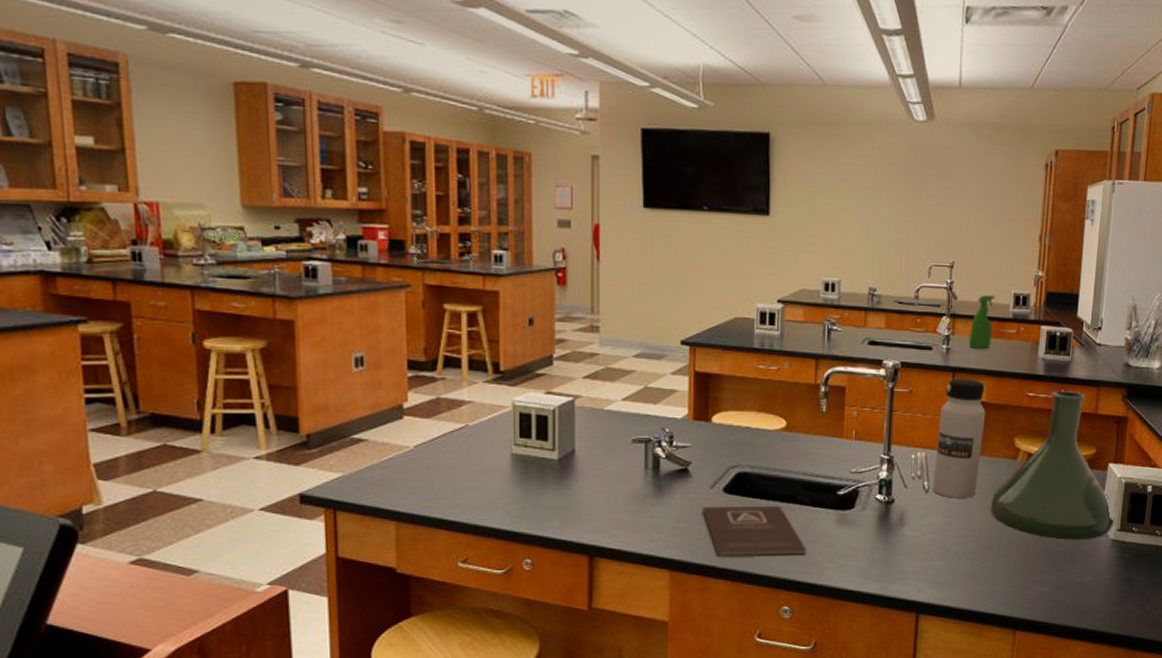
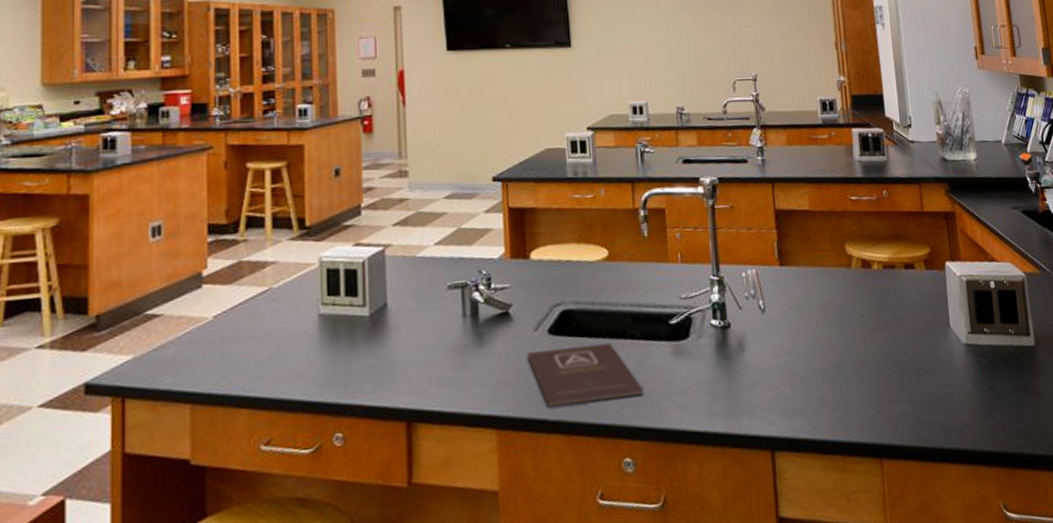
water bottle: present [932,378,986,498] -> none [765,188,815,316]
spray bottle: present [968,295,996,350] -> none [782,104,806,158]
flask: present [991,391,1115,539] -> none [832,190,964,349]

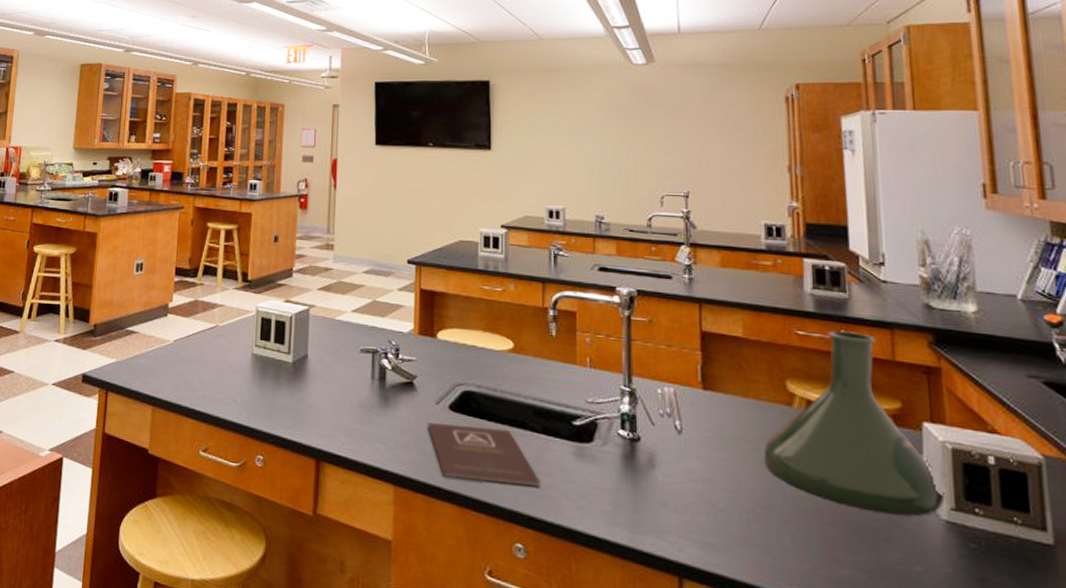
flask: none [832,190,964,349] -> present [764,330,945,516]

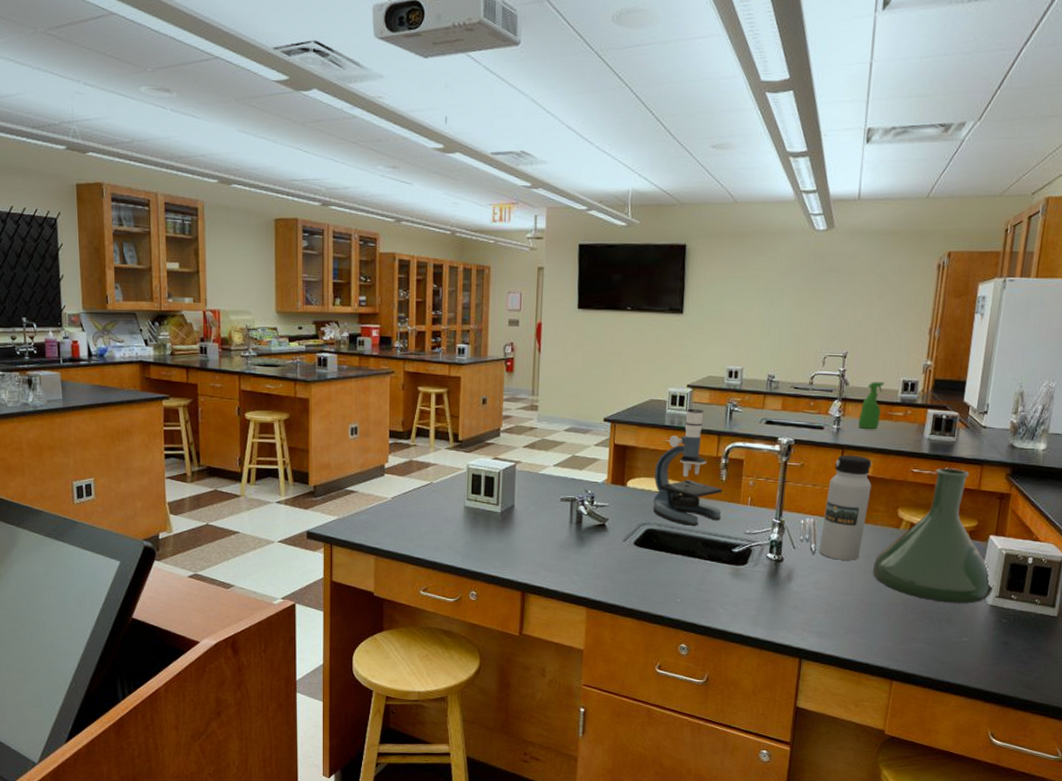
book: present [427,423,540,488] -> none [615,556,703,602]
microscope: none [468,251,555,390] -> present [653,408,722,526]
water bottle: none [686,310,745,446] -> present [818,454,872,561]
spray bottle: none [714,225,743,281] -> present [857,382,885,430]

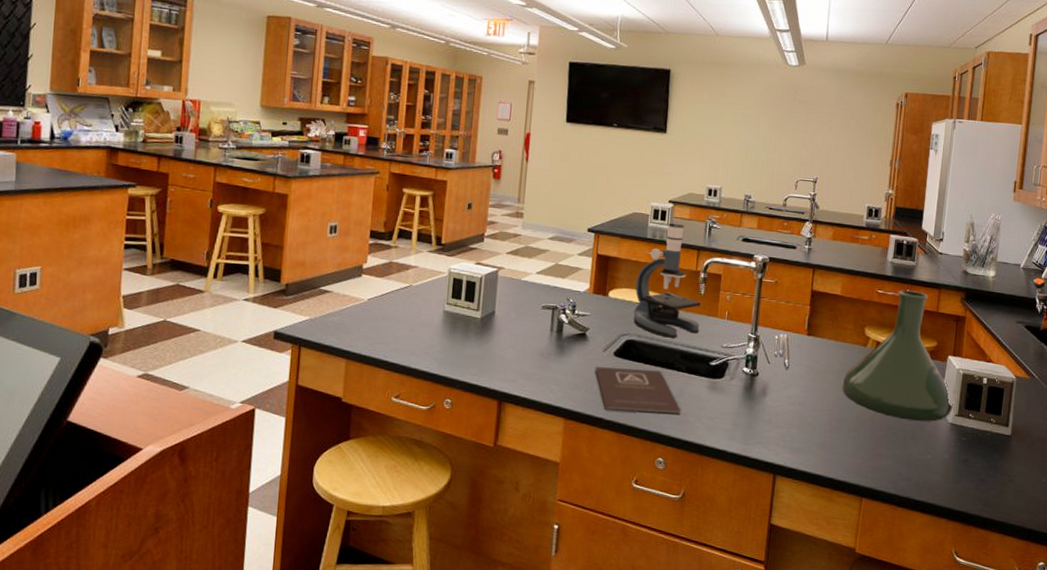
book: none [615,556,703,602] -> present [595,367,681,414]
water bottle: present [818,454,872,561] -> none [792,274,841,377]
spray bottle: present [857,382,885,430] -> none [827,206,852,251]

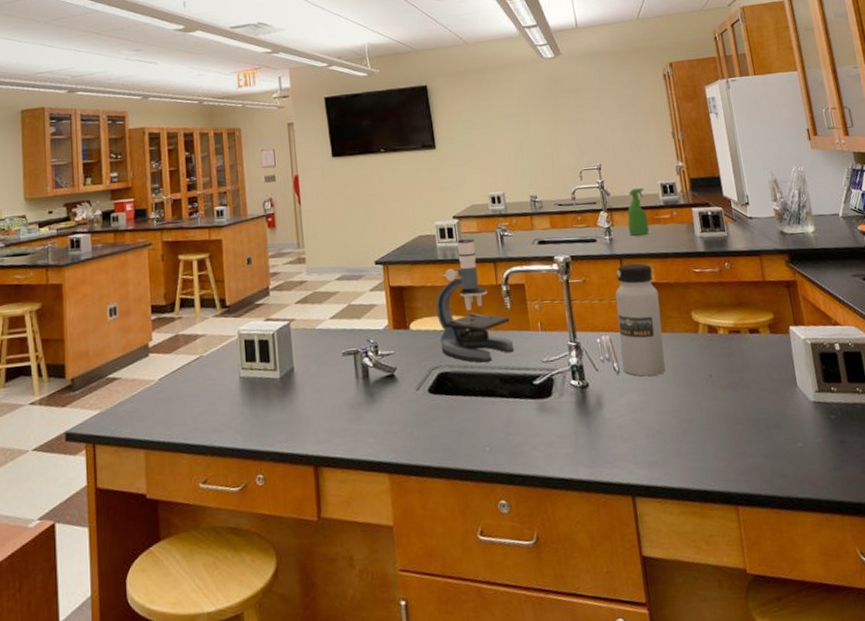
book: present [595,367,681,414] -> none [411,401,514,456]
water bottle: none [792,274,841,377] -> present [615,263,666,377]
spray bottle: none [827,206,852,251] -> present [627,188,650,236]
flask: present [843,290,953,421] -> none [682,263,811,406]

